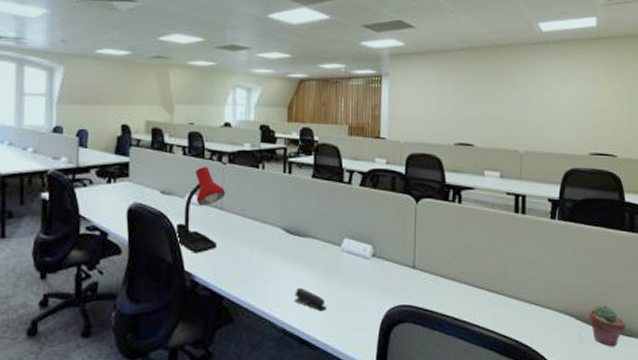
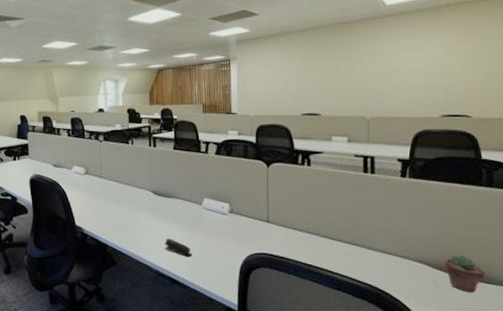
desk lamp: present [175,167,226,253] -> none [66,145,104,212]

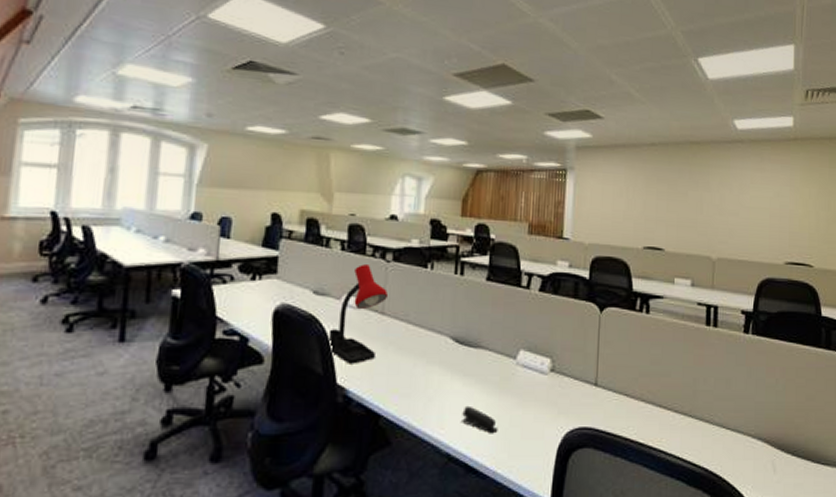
desk lamp: none [66,145,104,212] -> present [328,264,389,364]
potted succulent: present [444,255,485,293] -> none [783,430,821,477]

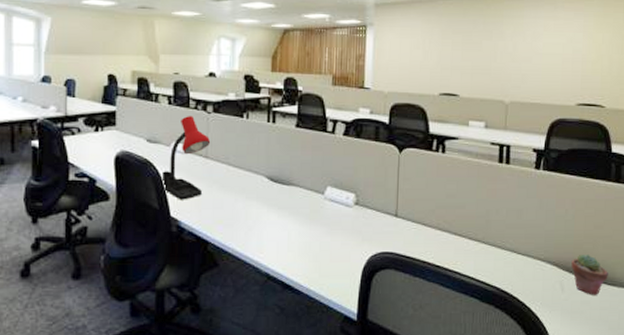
stapler: present [462,405,498,434] -> none [278,234,310,258]
potted succulent: none [783,430,821,477] -> present [571,255,608,295]

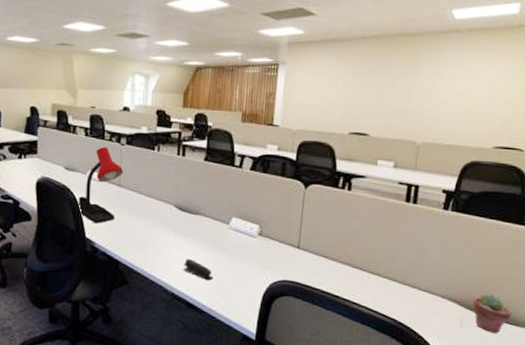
stapler: none [278,234,310,258] -> present [184,258,213,281]

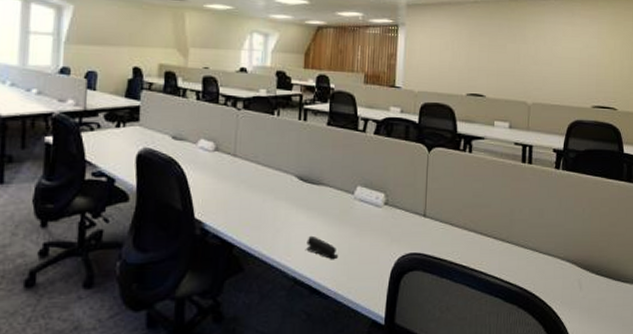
desk lamp: present [78,147,124,223] -> none [186,112,240,201]
potted succulent: present [472,294,511,333] -> none [588,253,622,293]

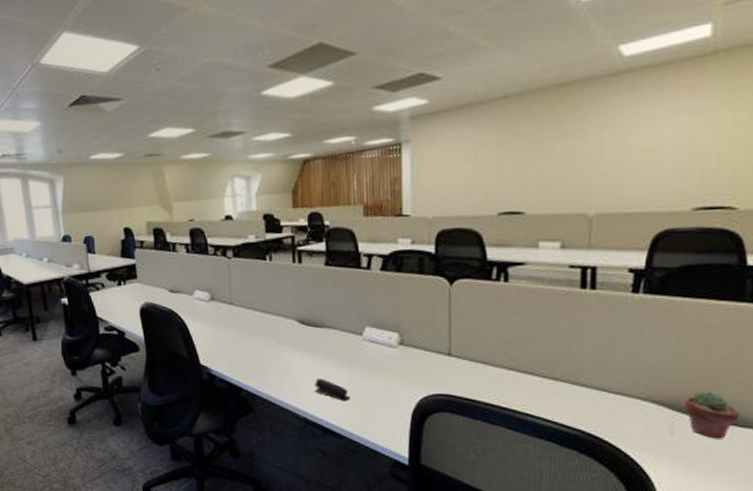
potted succulent: none [588,253,622,293] -> present [685,392,740,439]

